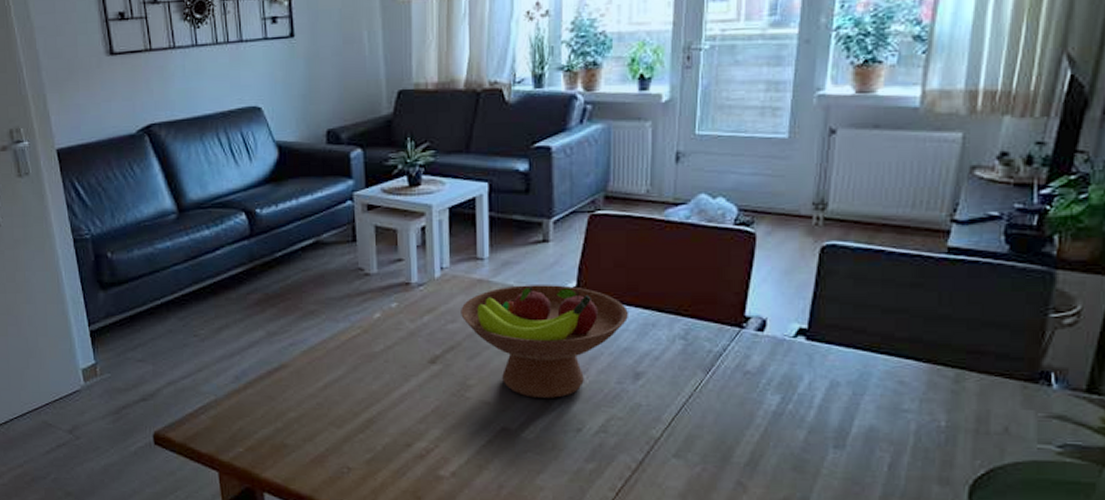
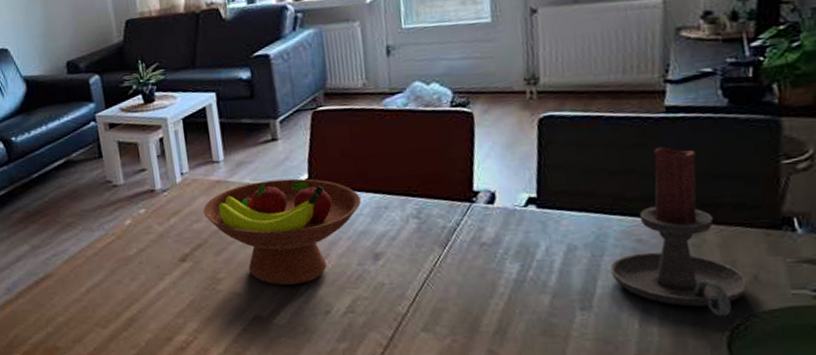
candle holder: none [869,288,999,465] -> present [610,146,749,317]

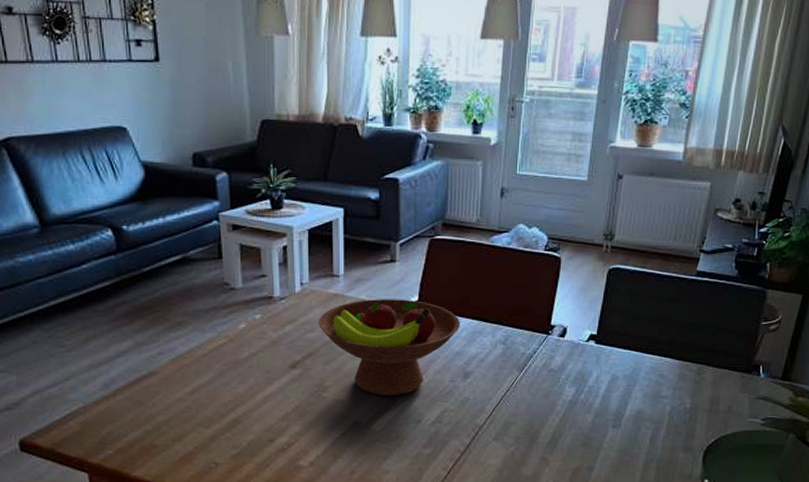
candle holder: present [610,146,749,317] -> none [638,303,725,436]

